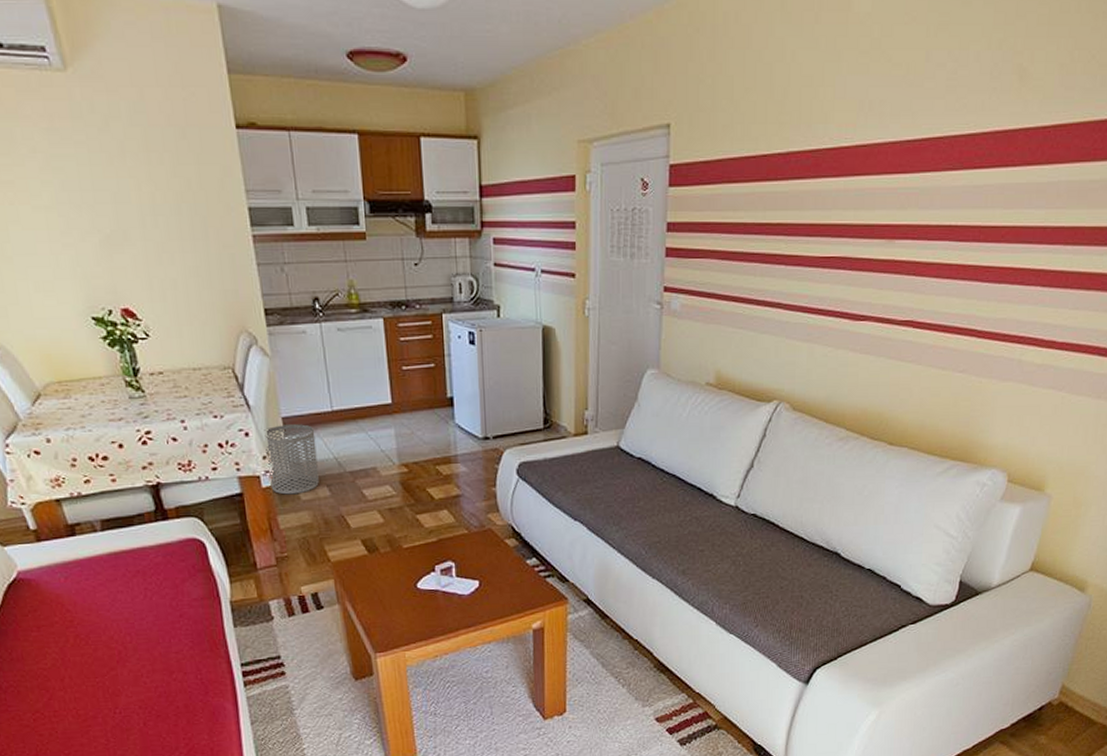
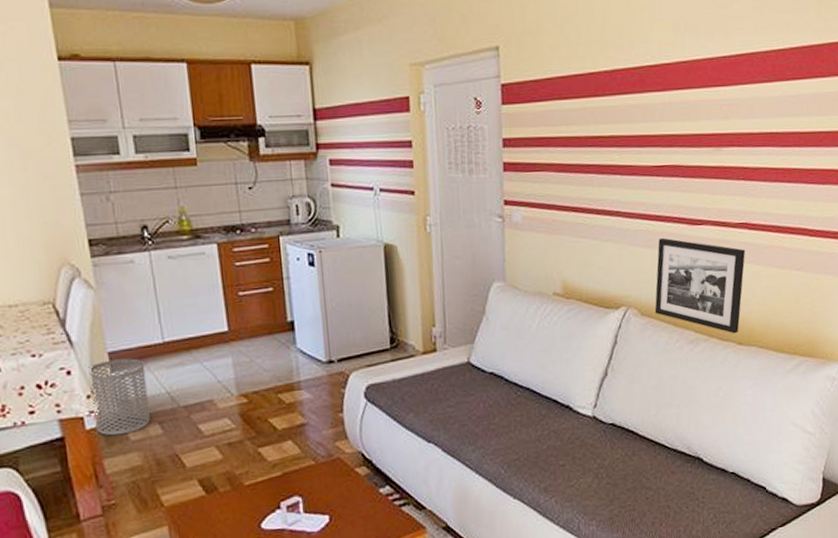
picture frame: none [807,332,908,434] -> present [654,237,746,334]

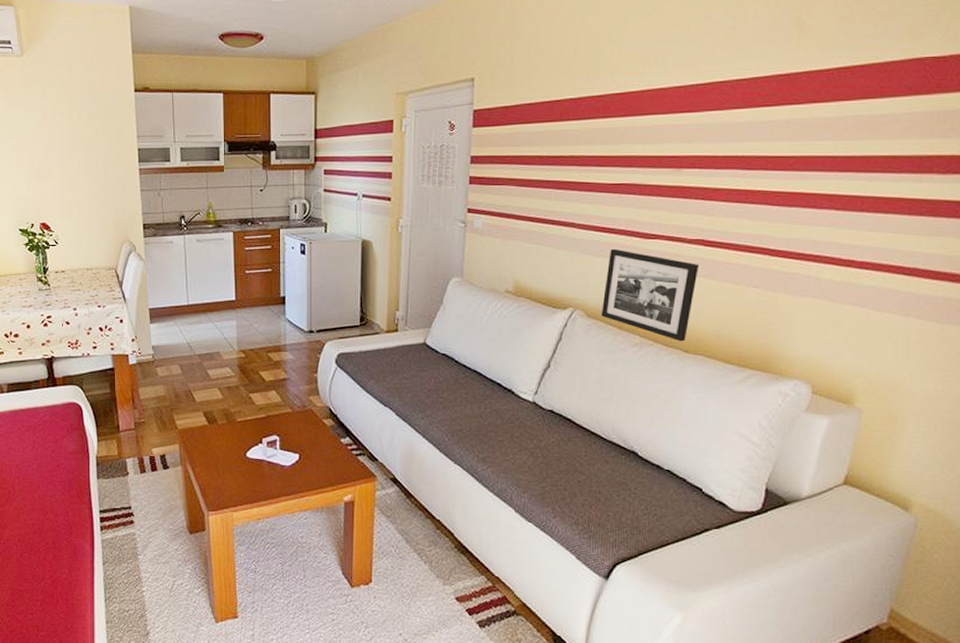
waste bin: present [88,358,150,436] -> none [135,314,173,371]

